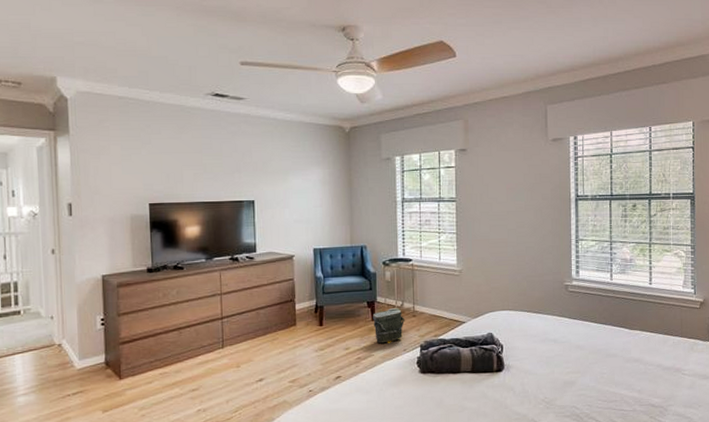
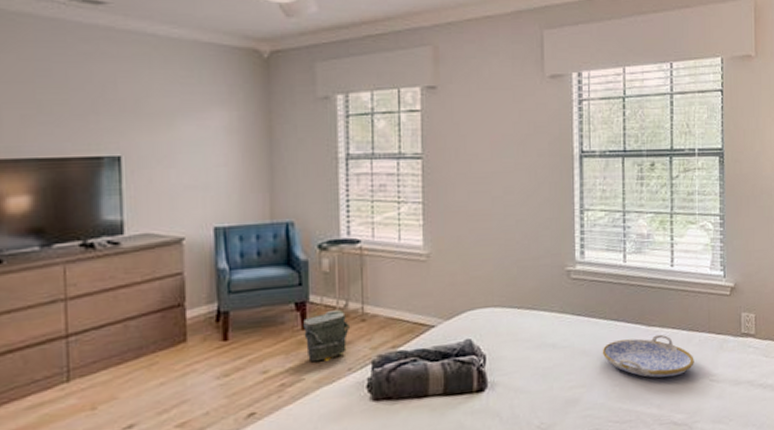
serving tray: none [593,336,669,370] -> present [602,334,694,378]

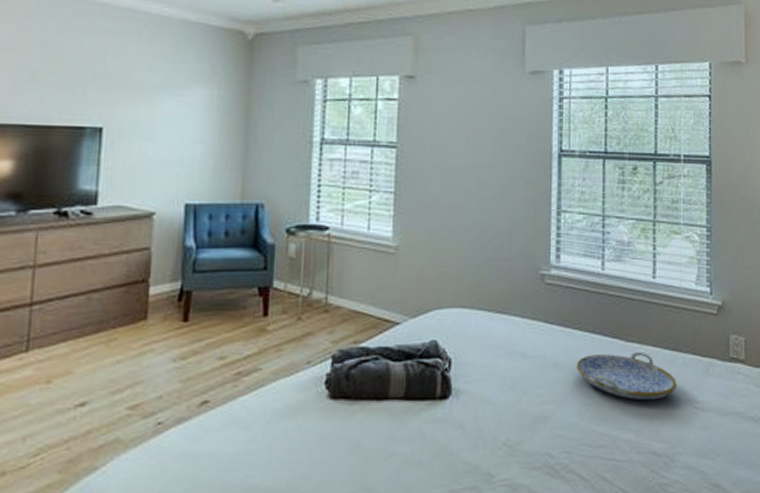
bag: present [303,310,351,362] -> none [265,299,313,352]

